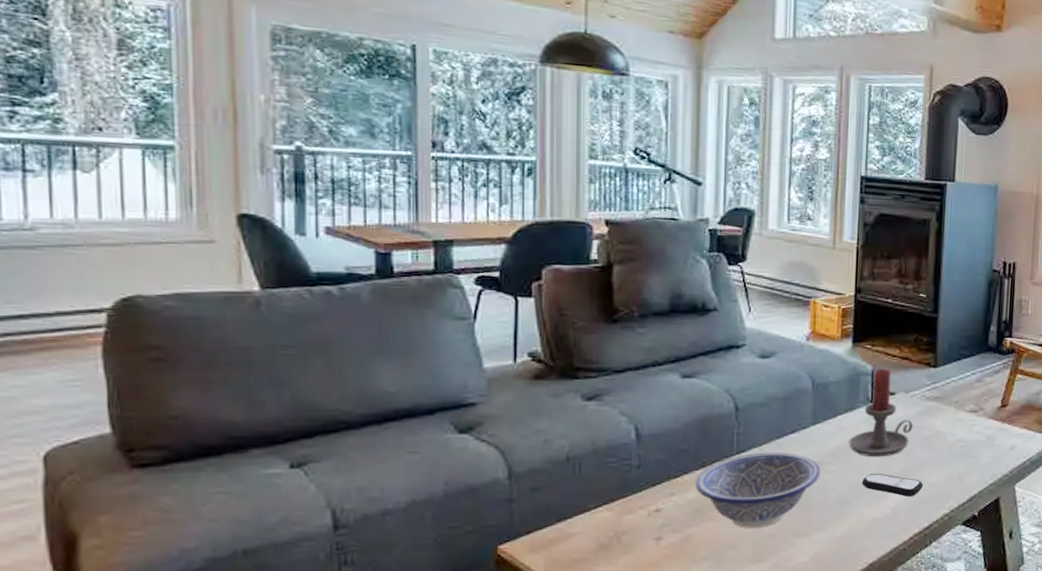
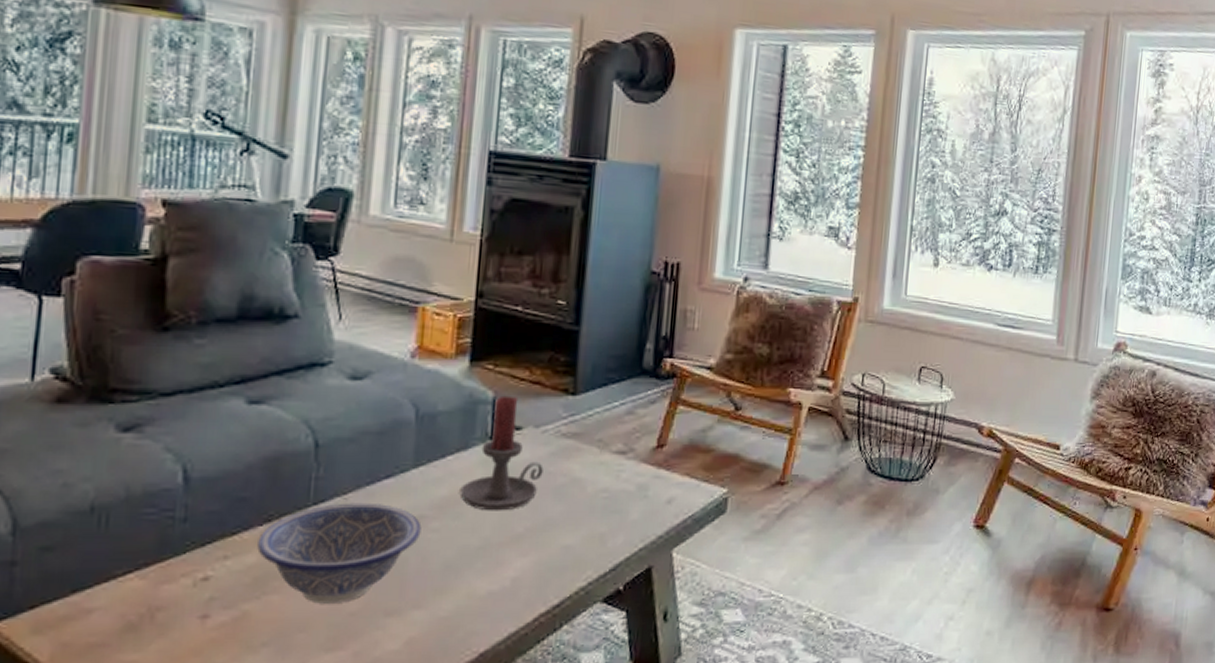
remote control: present [861,473,924,497] -> none [474,532,554,564]

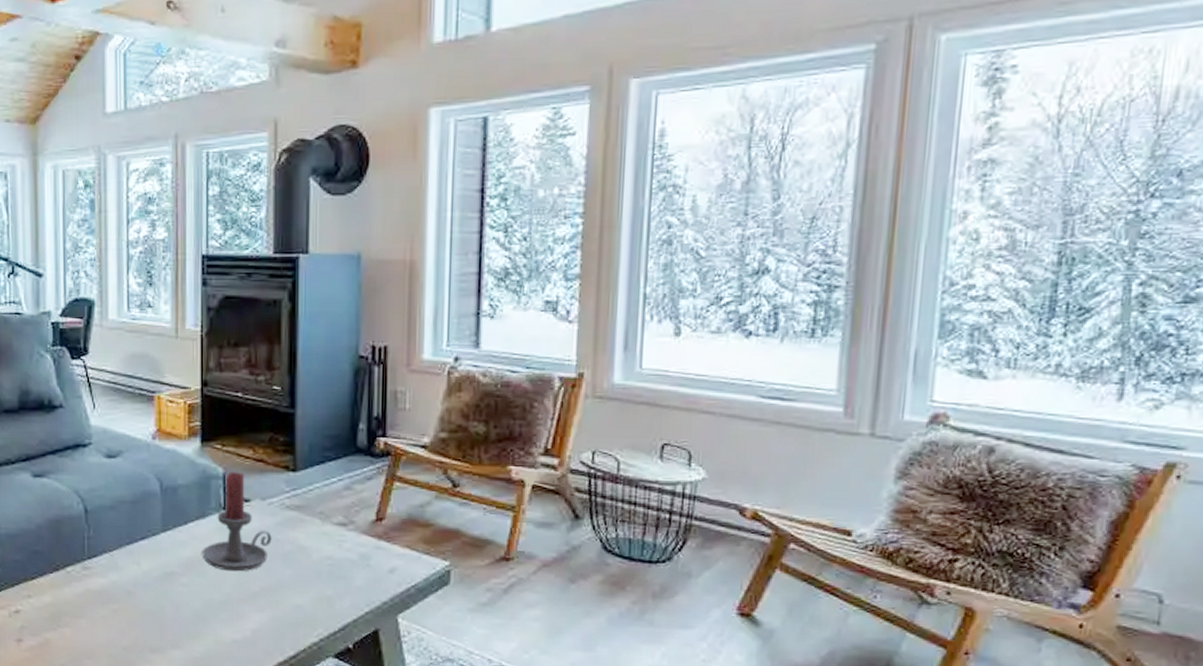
decorative bowl: present [257,502,422,604] -> none [51,558,173,639]

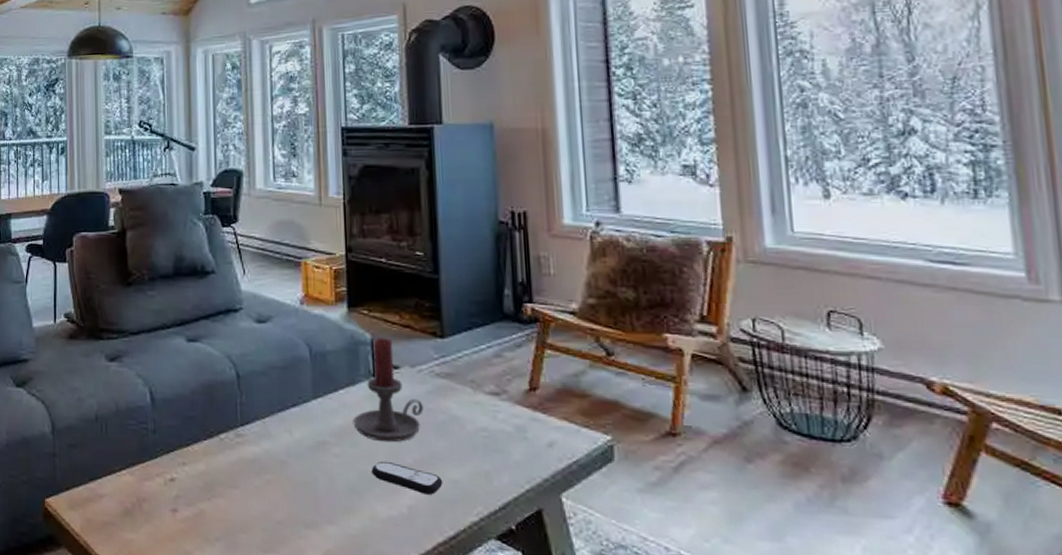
remote control: none [217,589,287,619] -> present [371,460,443,495]

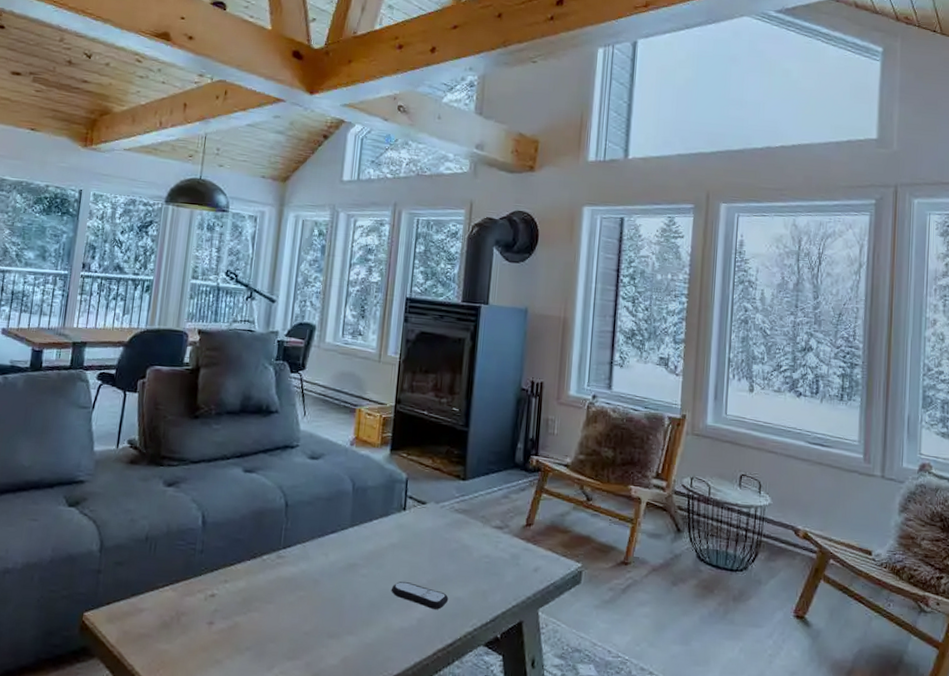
candle holder: present [353,337,423,443] -> none [382,477,442,566]

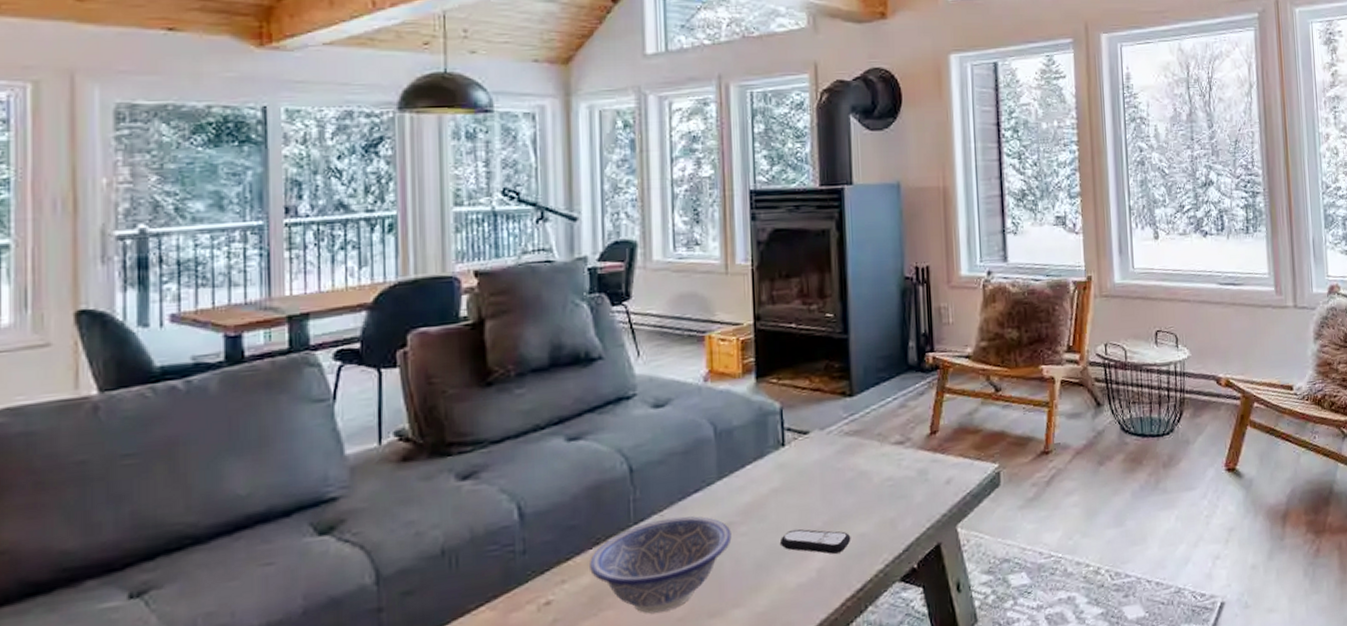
decorative bowl: none [246,549,355,624] -> present [590,516,732,614]

